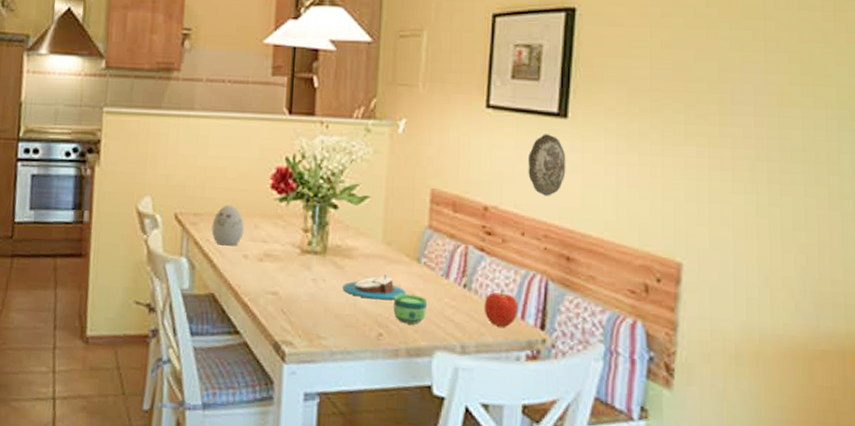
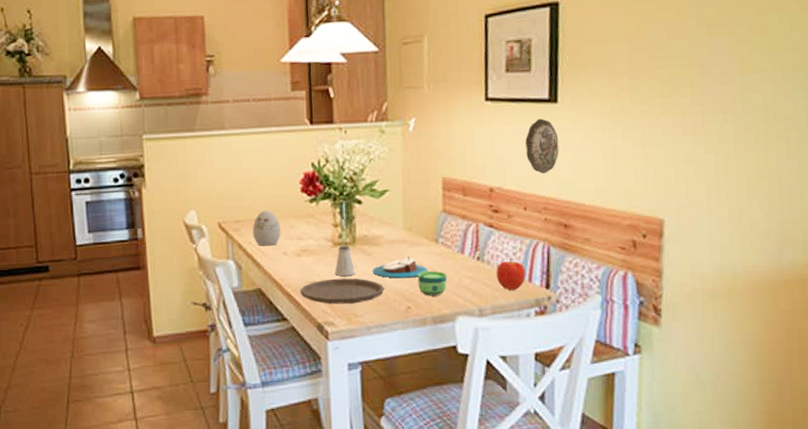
plate: none [258,291,355,323] -> present [300,278,385,304]
saltshaker: none [300,254,323,290] -> present [335,245,355,276]

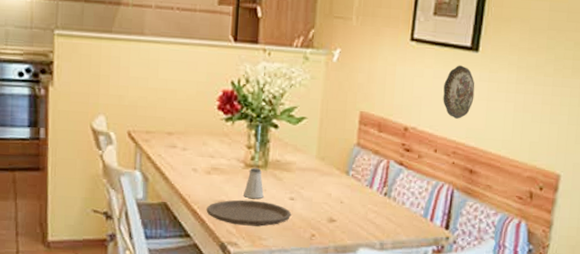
decorative egg: present [252,210,281,246] -> none [163,124,193,161]
candle: present [372,254,428,279] -> none [281,183,336,207]
cup: present [418,270,447,296] -> none [324,200,353,227]
apple: present [496,259,525,291] -> none [400,197,428,228]

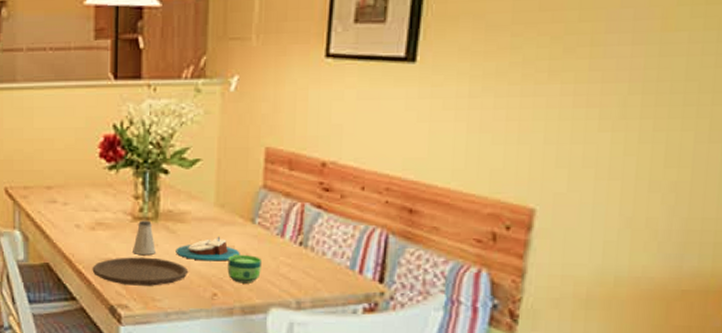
candle: none [281,183,336,207] -> present [176,235,240,261]
cup: none [324,200,353,227] -> present [227,254,261,284]
decorative plate: present [443,65,475,119] -> none [370,81,413,148]

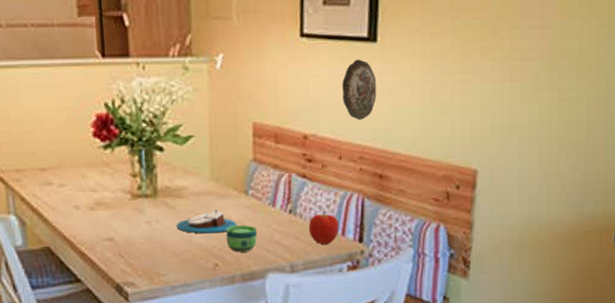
plate: present [92,257,189,286] -> none [95,233,190,263]
saltshaker: present [133,220,155,255] -> none [134,197,157,232]
apple: none [320,246,356,283] -> present [308,212,339,246]
decorative plate: none [370,81,413,148] -> present [342,59,377,120]

